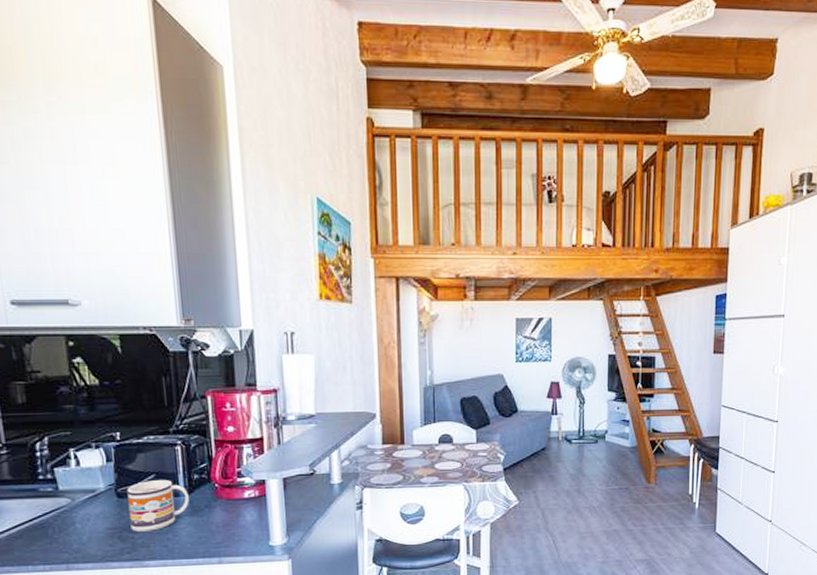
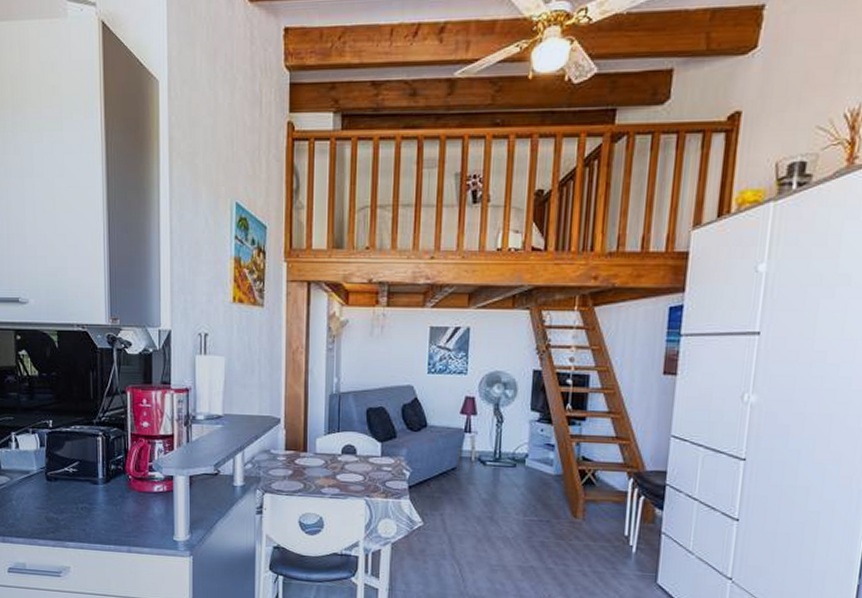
mug: present [127,479,189,532] -> none [55,466,106,515]

